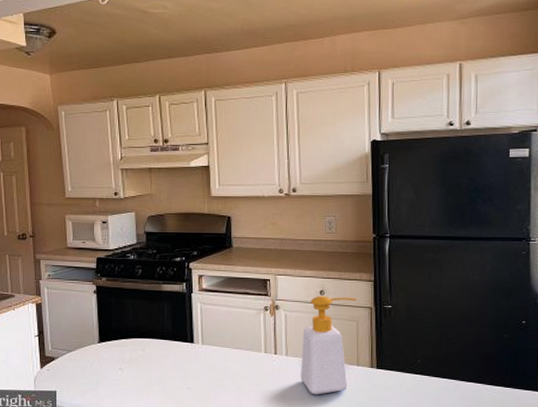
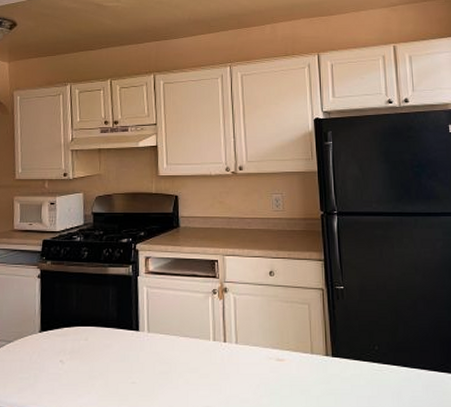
soap bottle: present [301,295,357,395] -> none [252,276,307,388]

